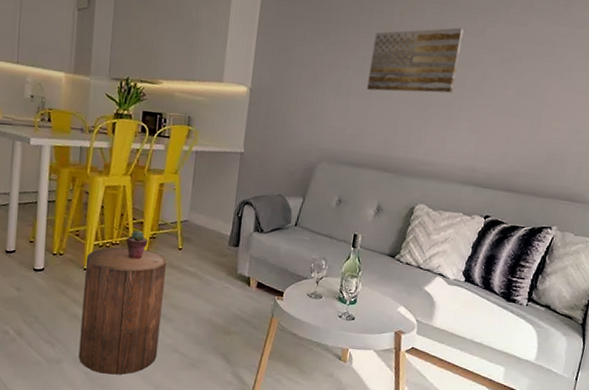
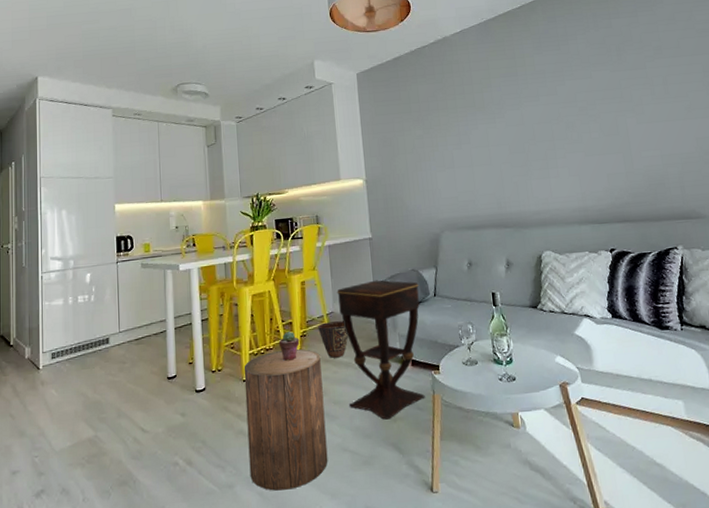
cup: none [169,229,200,266] -> present [318,321,349,358]
side table: none [187,197,282,332] -> present [337,280,425,420]
wall art: present [367,27,464,94] -> none [462,91,545,160]

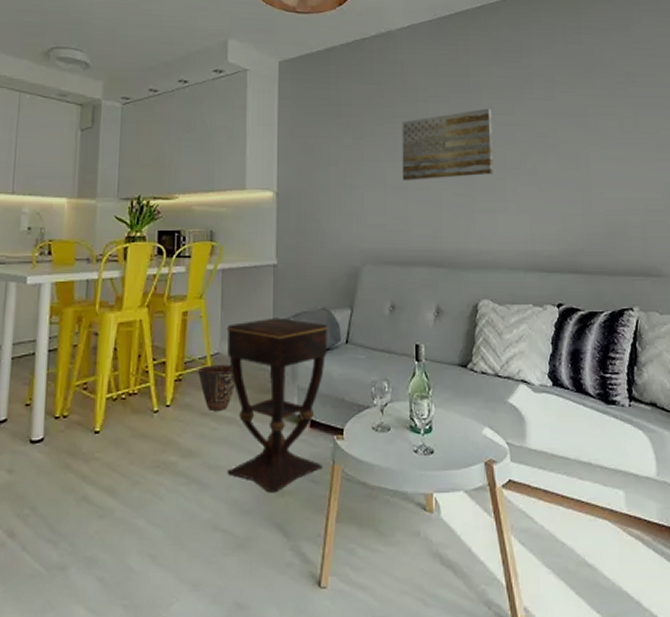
stool: present [244,349,328,491] -> none [90,397,197,577]
potted succulent: present [278,331,300,362] -> none [145,372,173,412]
wall art: none [462,91,545,160] -> present [402,108,494,182]

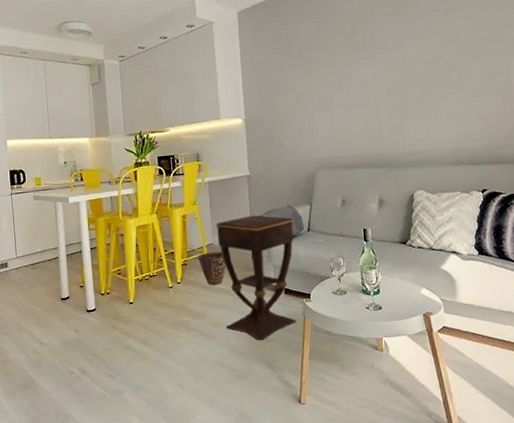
wall art: present [402,108,494,182] -> none [343,31,424,101]

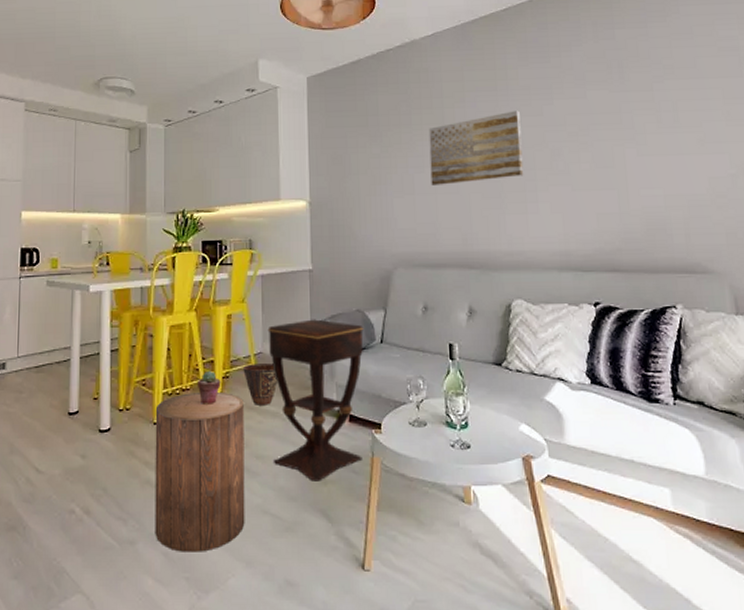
stool: none [130,276,207,398] -> present [155,393,245,552]
potted succulent: none [161,260,181,287] -> present [196,370,221,406]
wall art: none [343,31,424,101] -> present [428,110,524,187]

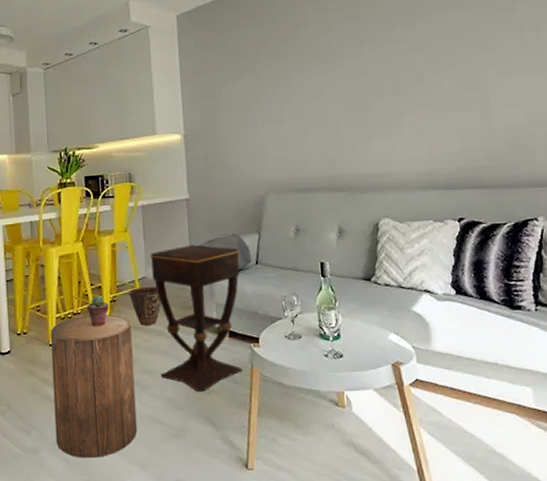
wall art: present [428,110,524,187] -> none [295,37,389,115]

